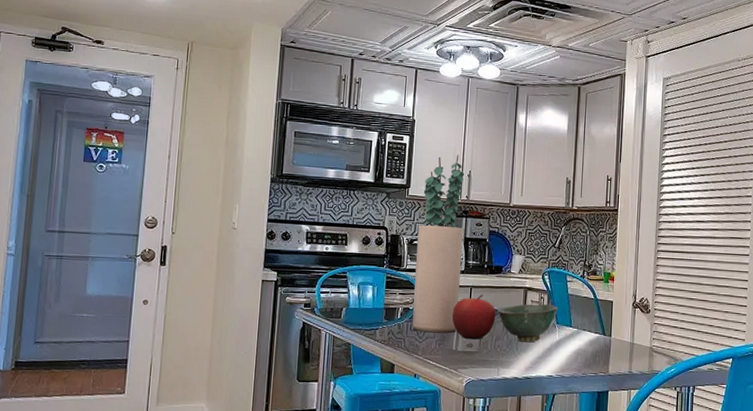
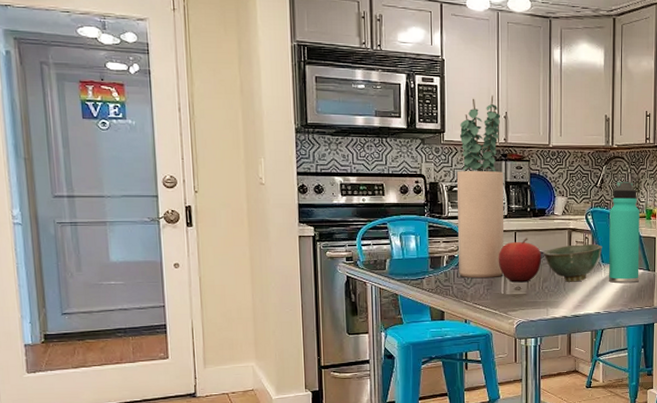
thermos bottle: none [563,242,598,348] -> present [609,181,640,284]

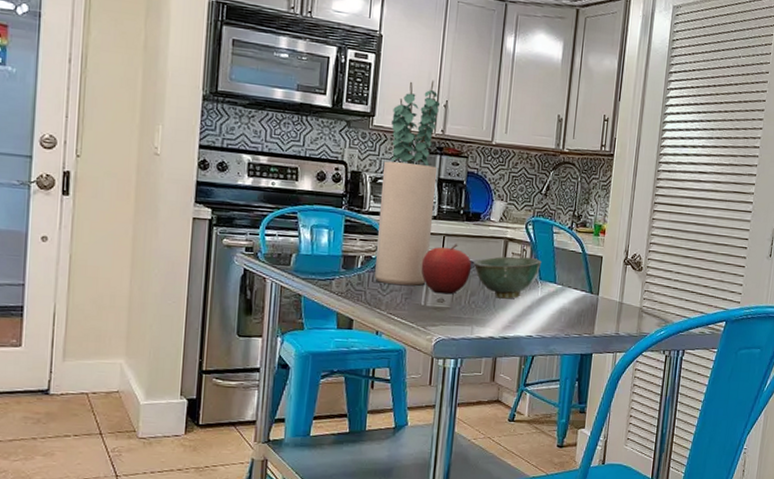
thermos bottle: present [609,181,640,284] -> none [545,190,588,307]

